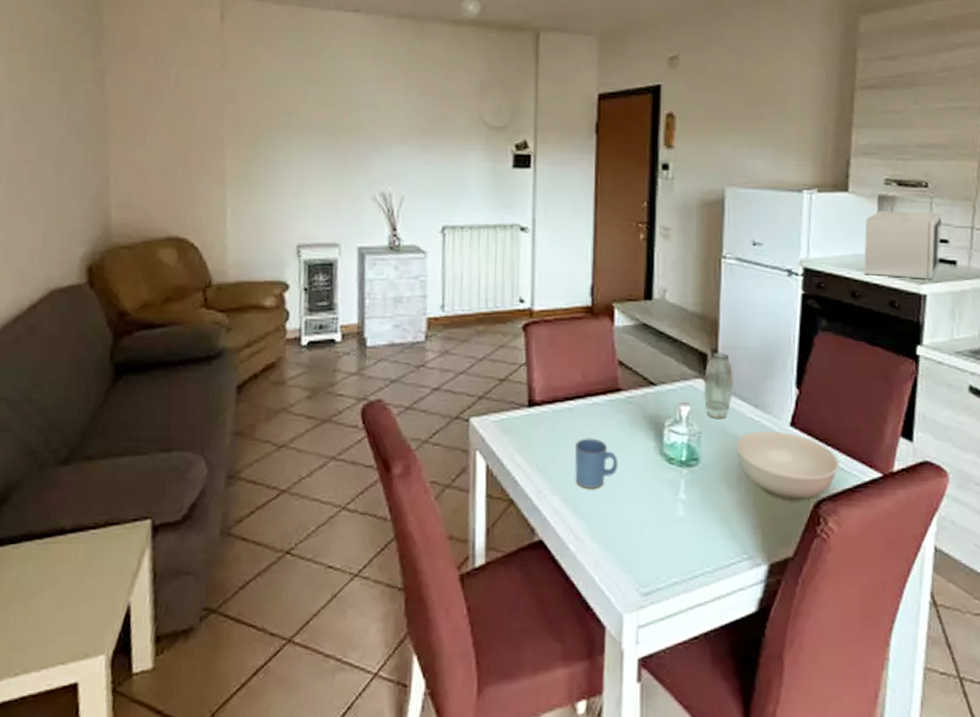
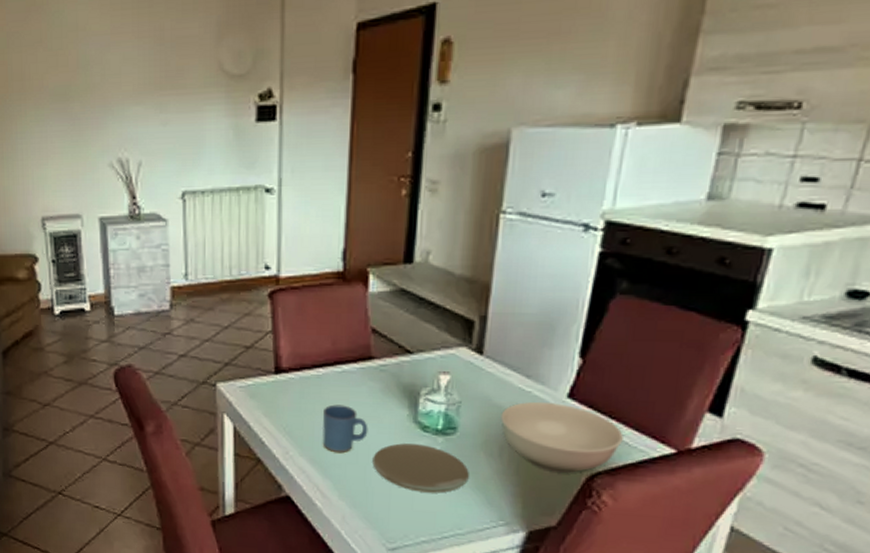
plate: none [623,477,713,529] -> present [372,443,469,494]
vase: present [704,352,733,420] -> none [467,318,504,389]
microwave: present [864,210,942,280] -> none [688,142,814,230]

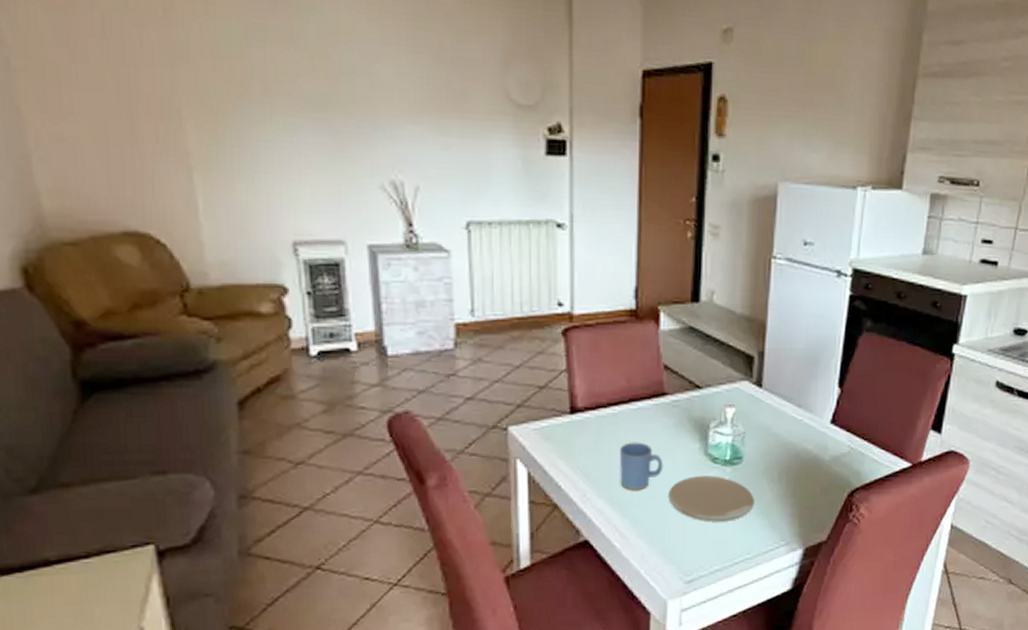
bowl: present [500,401,623,473] -> none [779,428,873,491]

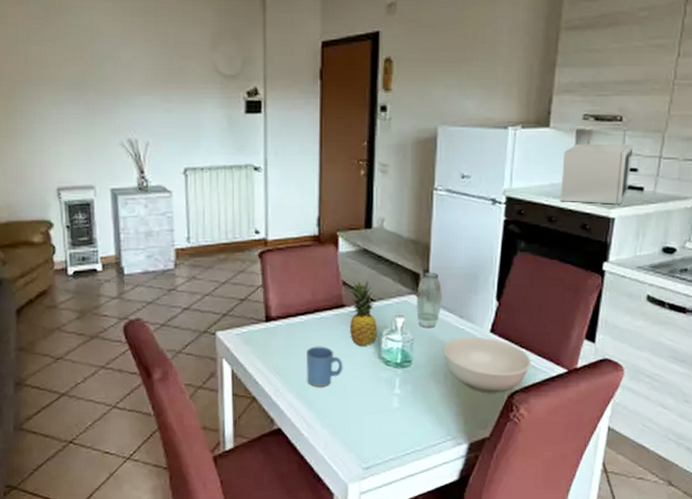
plate: present [668,476,754,522] -> none [348,376,423,417]
fruit: none [672,365,704,441] -> present [350,281,378,346]
vase: none [749,354,779,420] -> present [416,272,442,329]
bowl: none [779,428,873,491] -> present [444,336,531,393]
microwave: none [911,209,988,280] -> present [560,143,632,204]

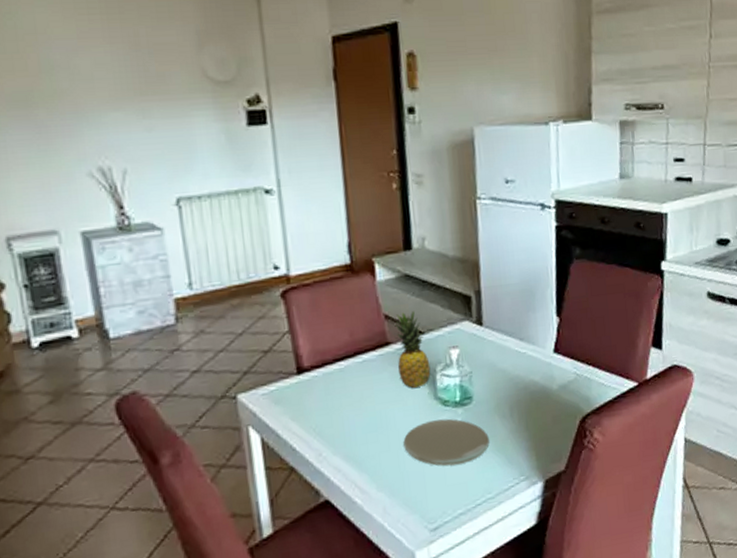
mug: present [307,346,343,387] -> none [350,394,396,444]
plate: none [348,376,423,417] -> present [403,418,489,466]
vase: present [416,272,442,329] -> none [470,292,499,357]
bowl: present [444,336,531,393] -> none [506,359,600,421]
microwave: present [560,143,632,204] -> none [609,133,678,201]

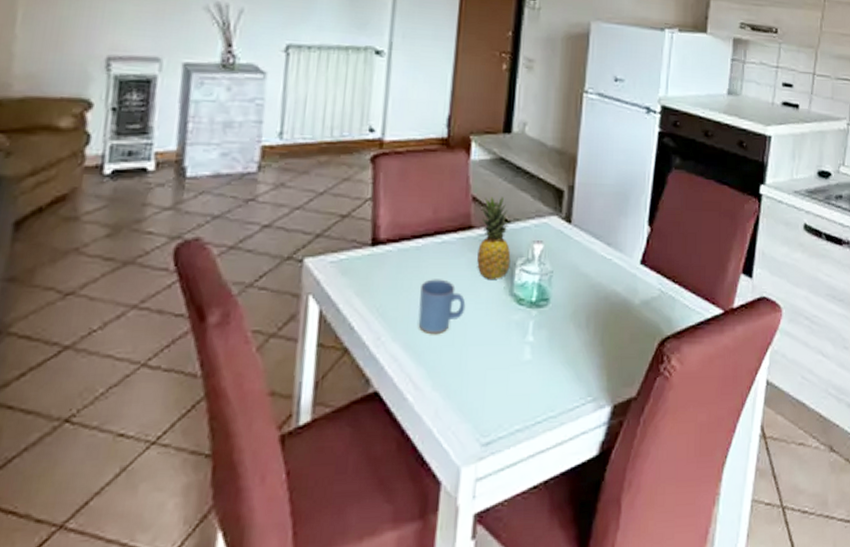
mug: none [350,394,396,444] -> present [418,279,466,333]
plate: present [403,418,489,466] -> none [469,319,560,373]

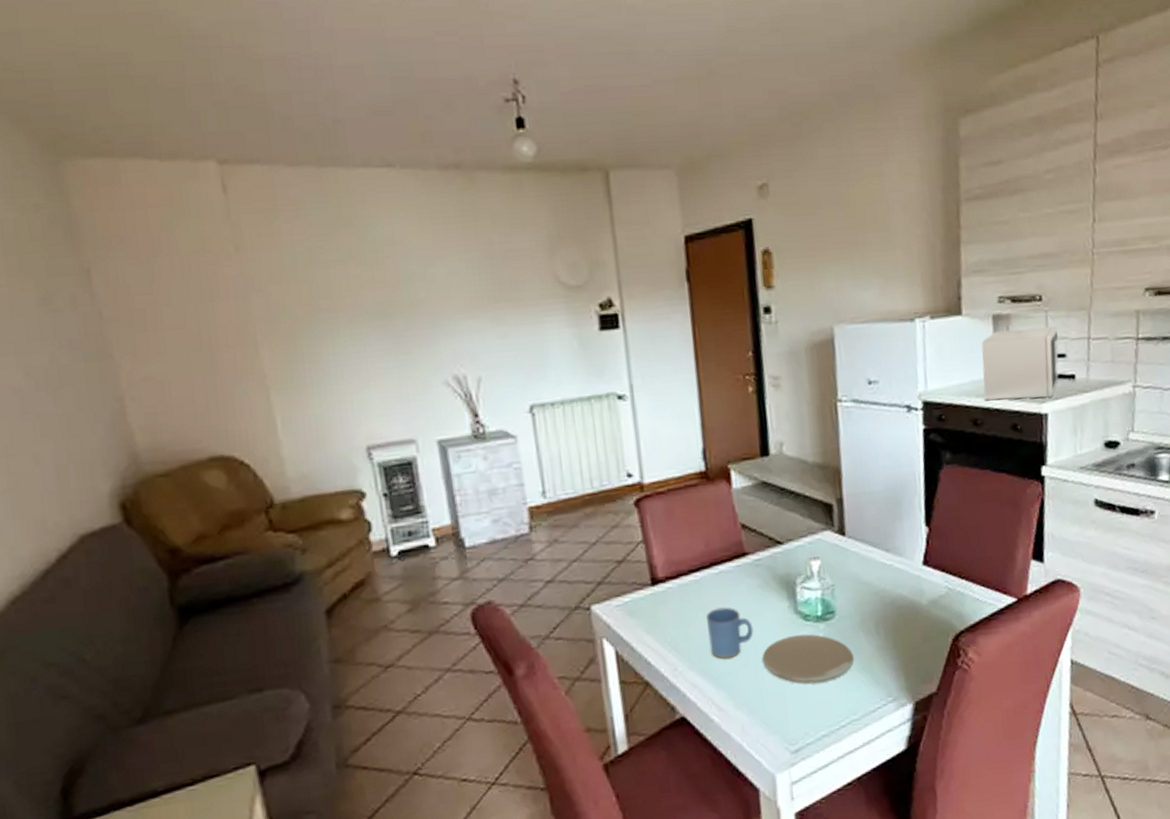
plate: none [469,319,560,373] -> present [762,634,854,685]
fruit: present [477,197,511,279] -> none [752,520,791,601]
microwave: none [717,53,787,122] -> present [981,327,1059,401]

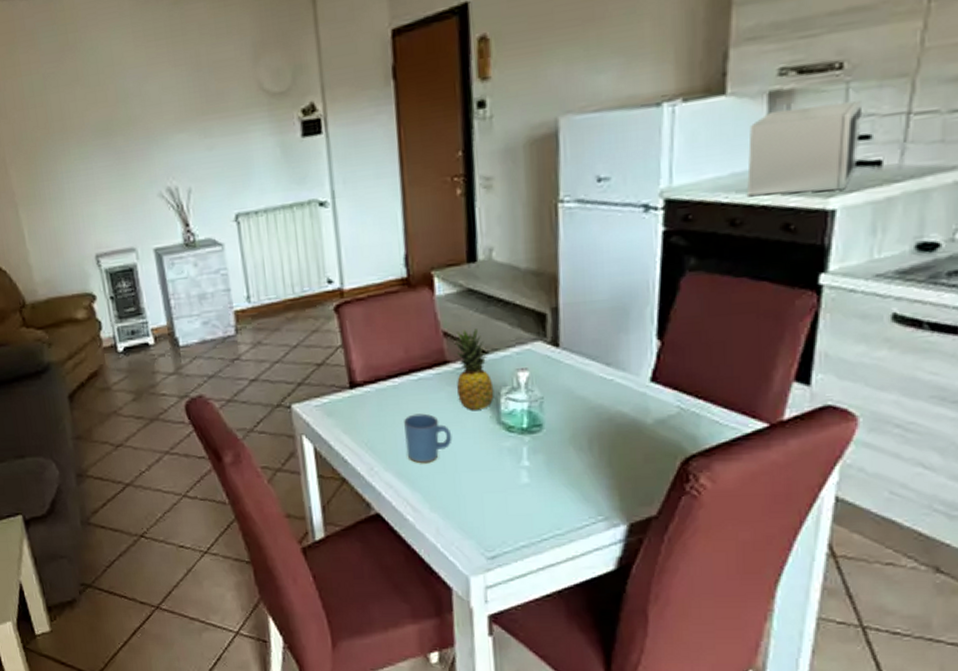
fruit: none [752,520,791,601] -> present [454,329,494,410]
plate: present [762,634,854,685] -> none [460,445,561,495]

